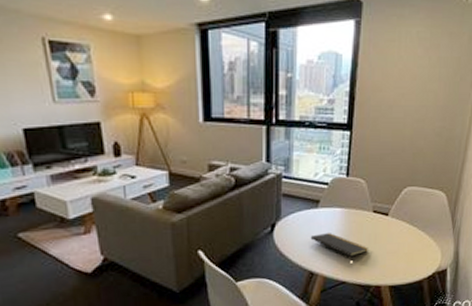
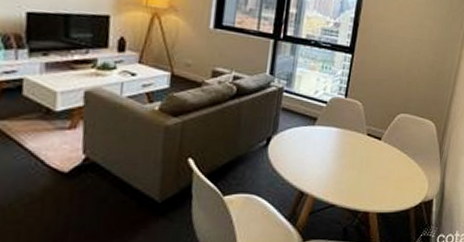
notepad: present [310,233,368,261] -> none [304,152,360,183]

